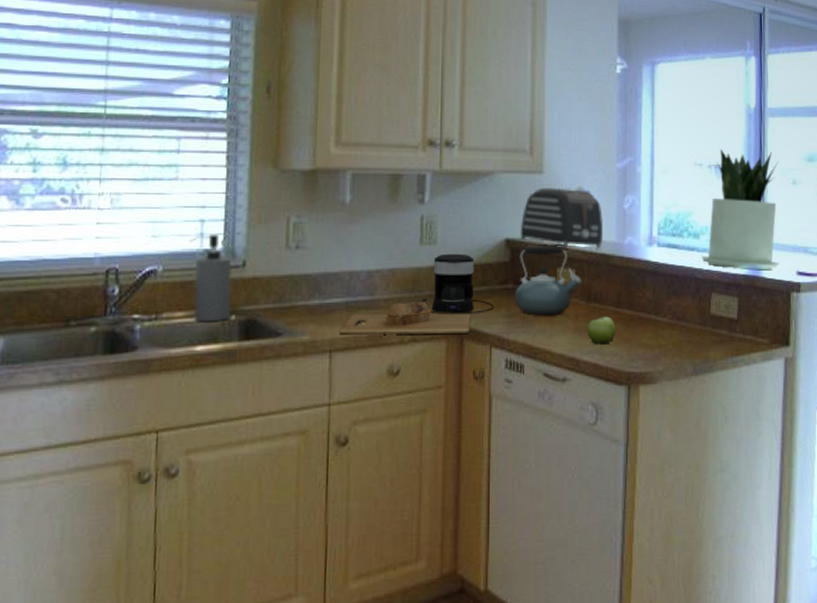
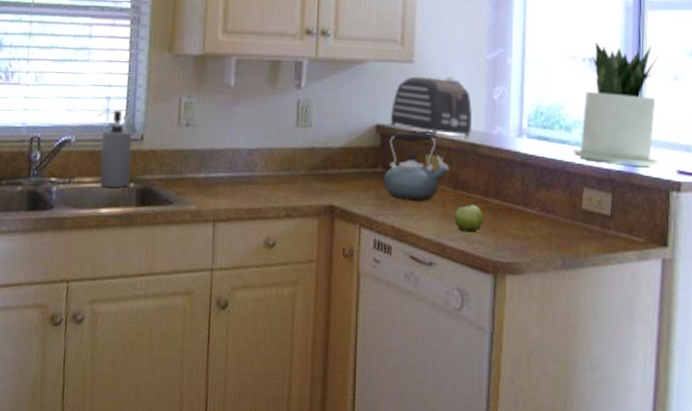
cutting board: present [339,302,471,335] -> none [222,180,342,214]
coffee maker: present [421,253,495,315] -> none [296,136,364,195]

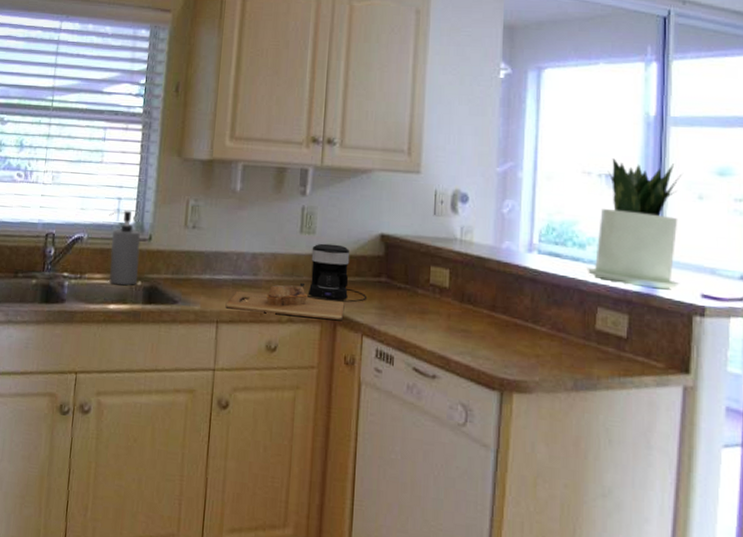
cutting board: none [222,180,342,214] -> present [225,285,345,321]
coffee maker: none [296,136,364,195] -> present [299,243,368,303]
kettle: present [383,132,450,200] -> none [386,242,456,312]
toaster: present [390,76,472,139] -> none [394,187,480,252]
fruit: present [454,204,483,233] -> none [459,318,490,348]

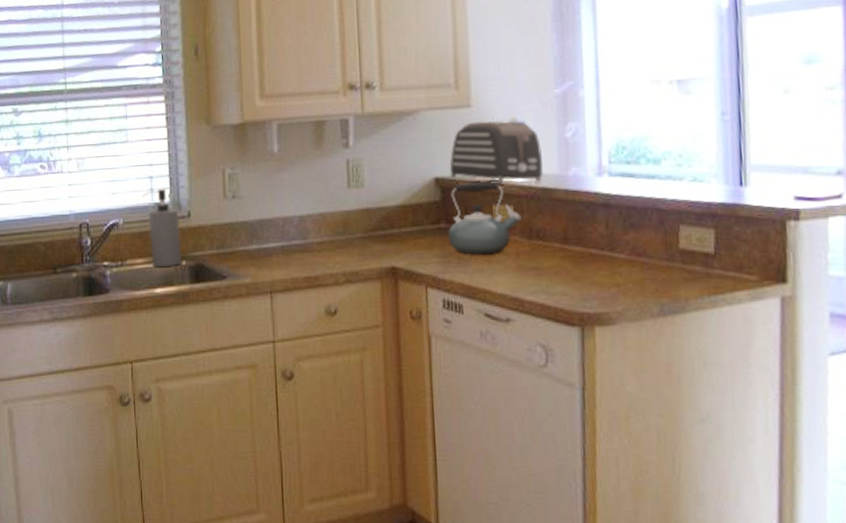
cutting board: present [225,285,345,321] -> none [277,244,404,277]
coffee maker: present [299,243,368,303] -> none [353,195,428,257]
kettle: none [386,242,456,312] -> present [447,182,522,255]
toaster: none [394,187,480,252] -> present [449,121,543,184]
planter: present [586,158,683,290] -> none [664,58,770,197]

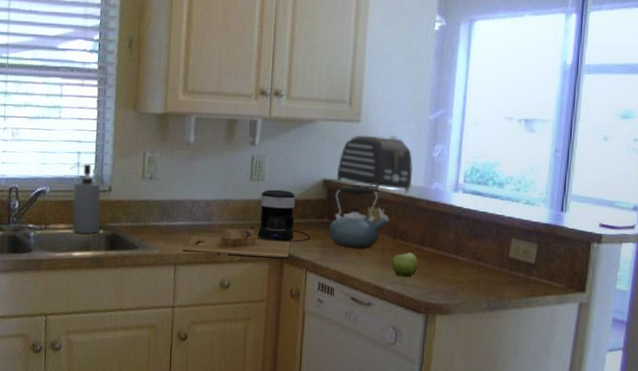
cutting board: none [277,244,404,277] -> present [182,228,291,259]
coffee maker: none [353,195,428,257] -> present [250,189,311,242]
fruit: none [530,254,564,284] -> present [392,252,419,277]

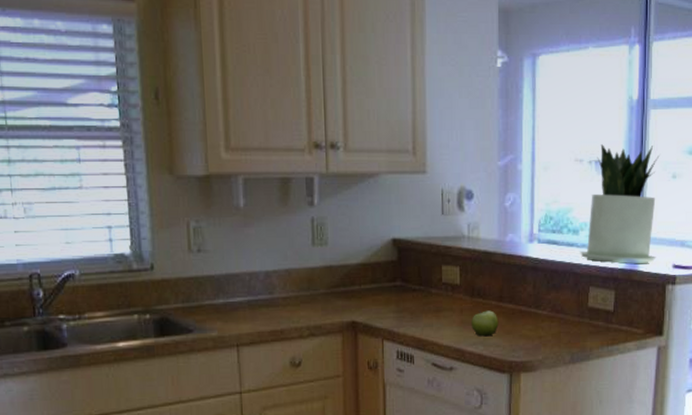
soap dispenser: present [69,164,101,234] -> none [100,240,146,321]
cutting board: present [182,228,291,259] -> none [244,299,364,331]
coffee maker: present [250,189,311,242] -> none [317,253,385,312]
kettle: present [328,186,390,248] -> none [402,244,466,311]
toaster: present [336,135,413,193] -> none [405,187,485,247]
planter: none [504,105,591,221] -> present [580,144,660,264]

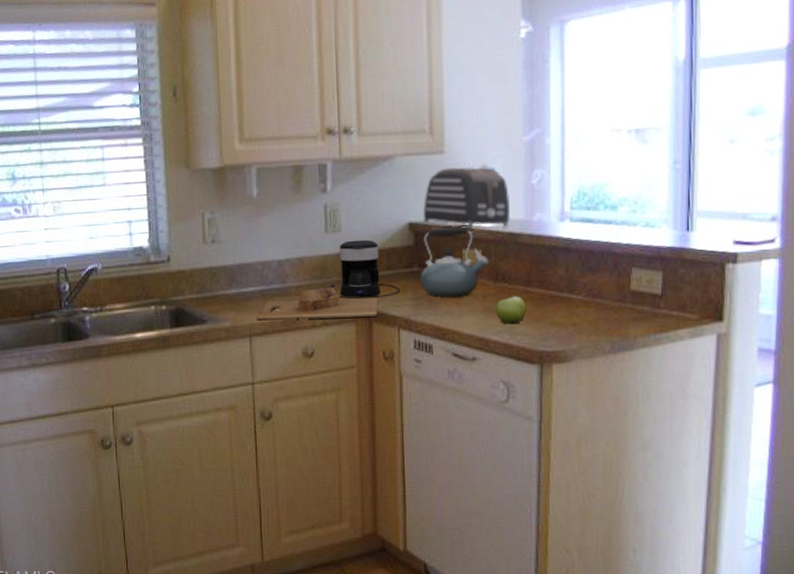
cutting board: none [244,299,364,331] -> present [256,287,379,321]
coffee maker: none [317,253,385,312] -> present [330,239,401,300]
kettle: none [402,244,466,311] -> present [419,227,489,297]
toaster: none [405,187,485,247] -> present [422,167,510,229]
planter: present [580,144,660,264] -> none [619,109,713,242]

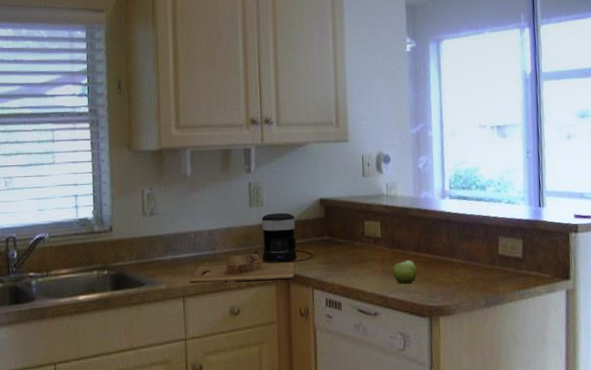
kettle: present [419,227,489,297] -> none [329,202,386,262]
toaster: present [422,167,510,229] -> none [331,153,402,204]

